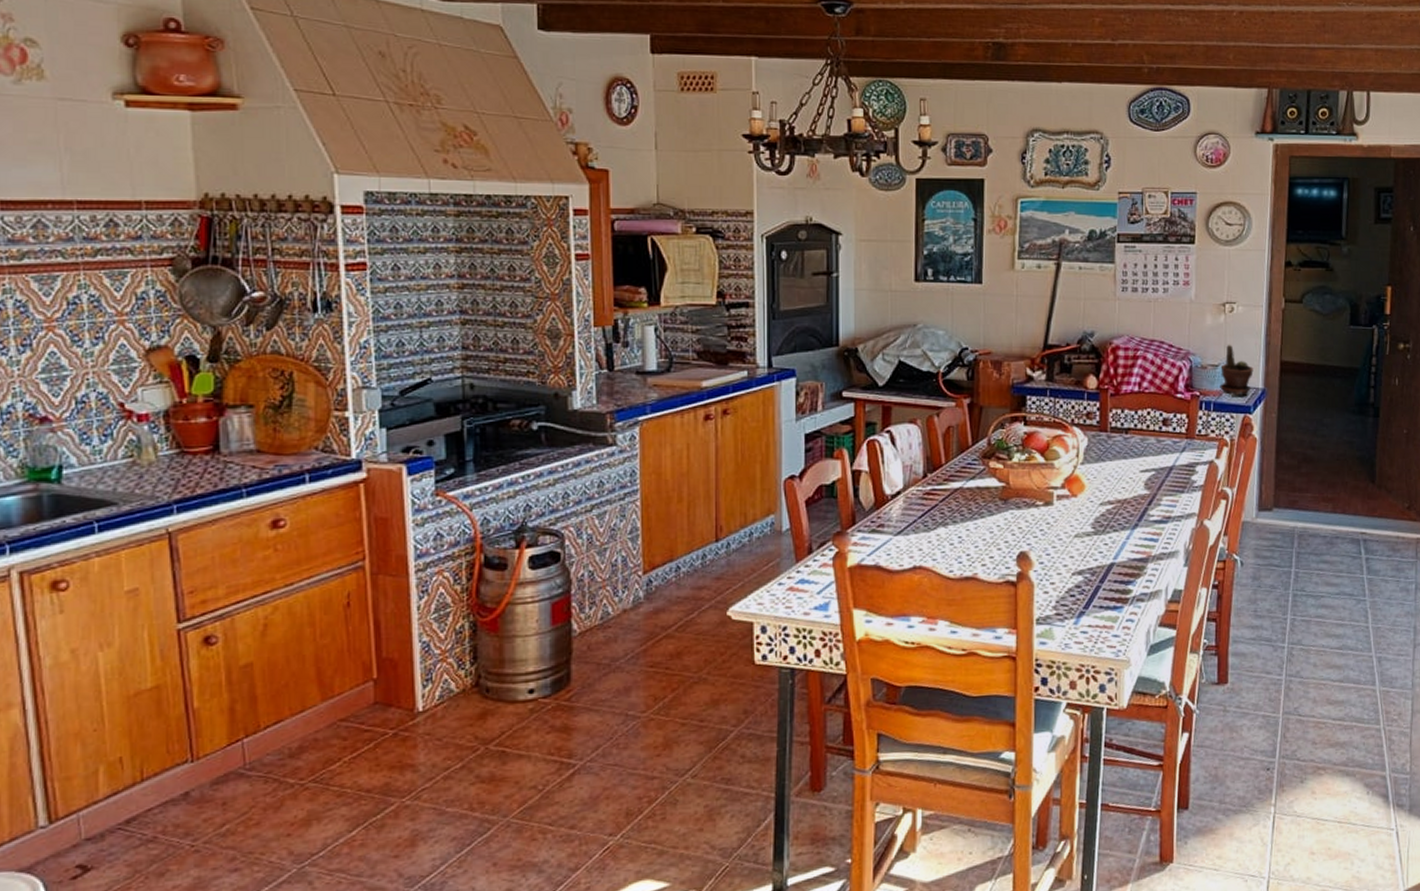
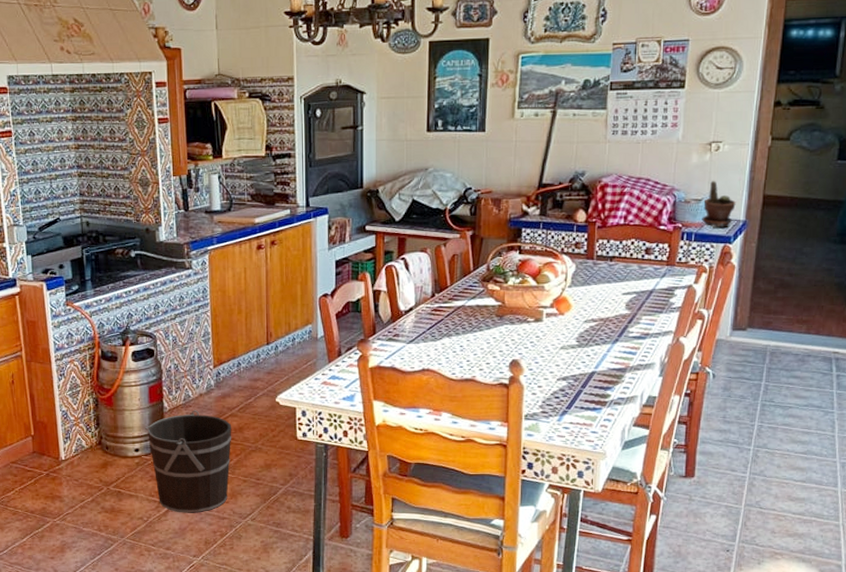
bucket: none [545,632,667,775] -> present [145,410,232,513]

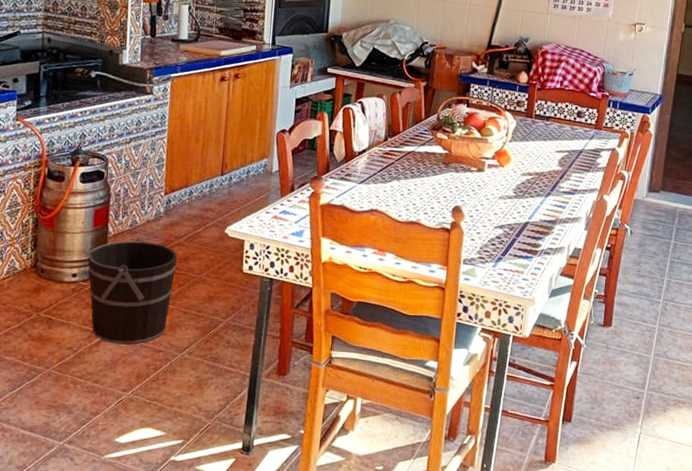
potted plant: present [702,180,736,228] -> none [626,56,654,99]

